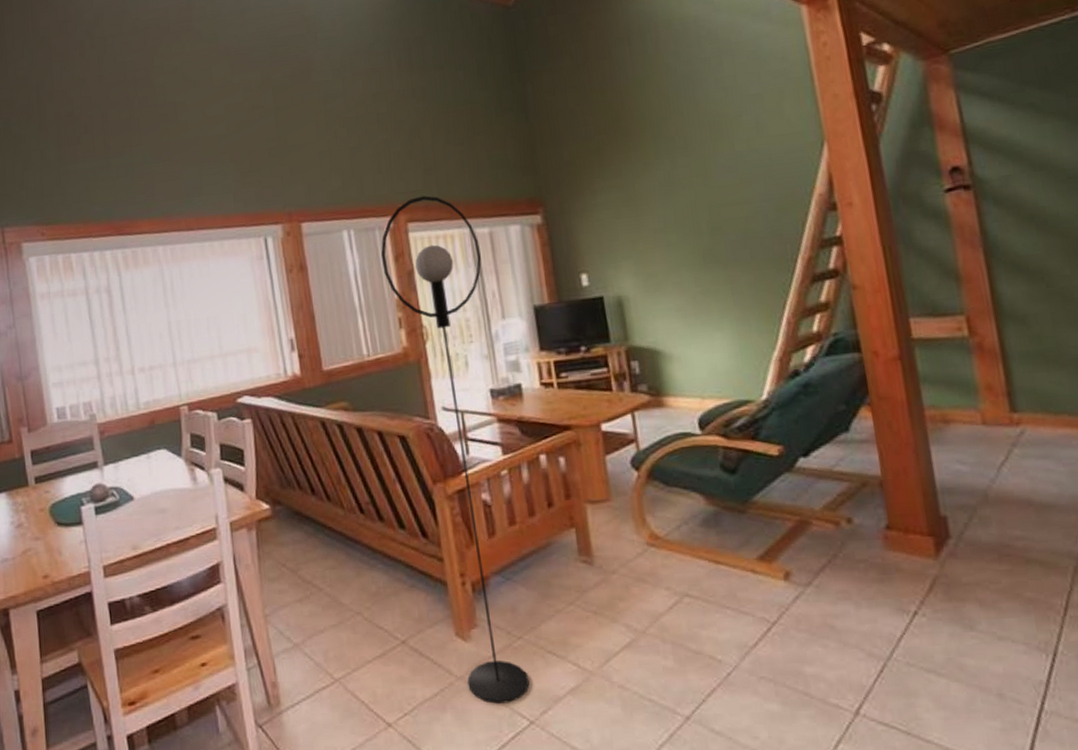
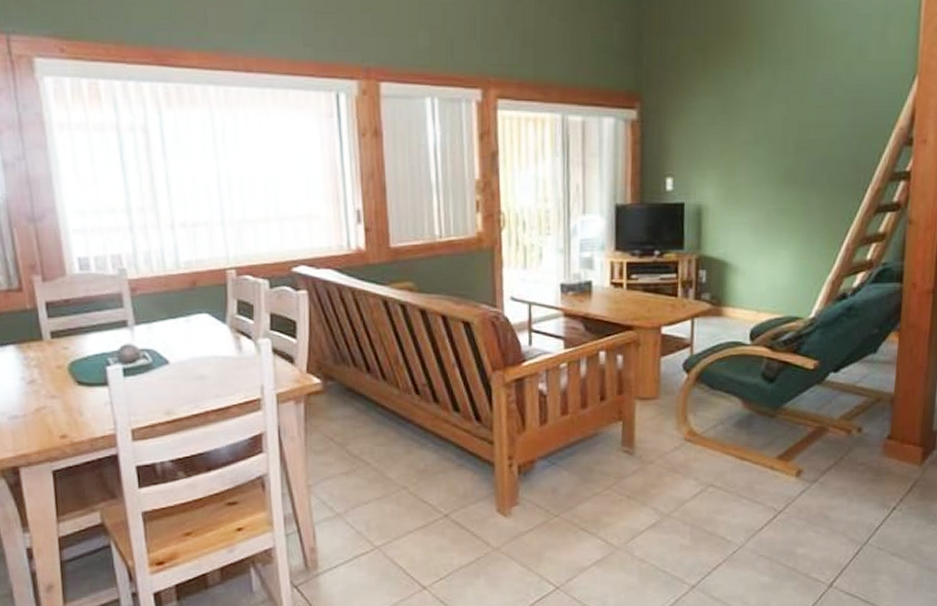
floor lamp: present [380,195,530,704] -> none [465,71,570,572]

